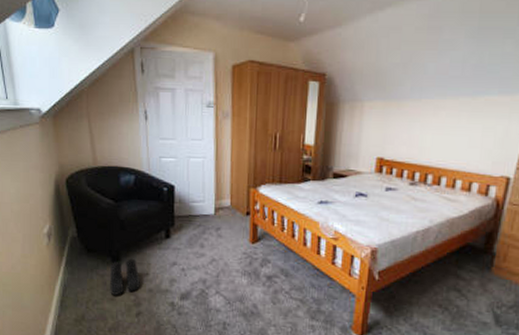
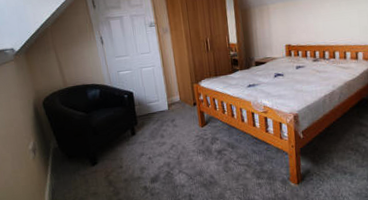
boots: present [109,258,141,296] -> none [89,156,117,191]

